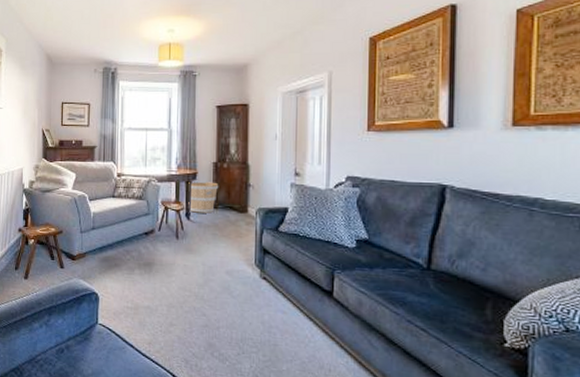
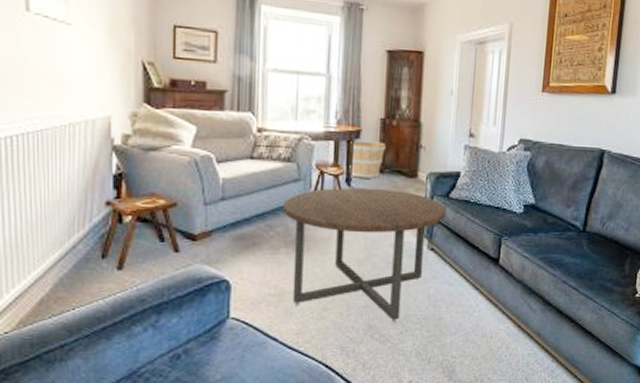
coffee table: none [136,220,276,344] -> present [282,187,447,323]

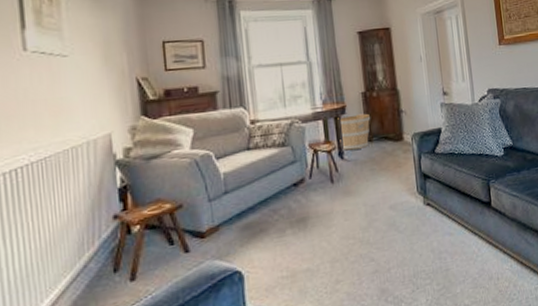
coffee table: present [282,187,447,323] -> none [283,154,436,285]

